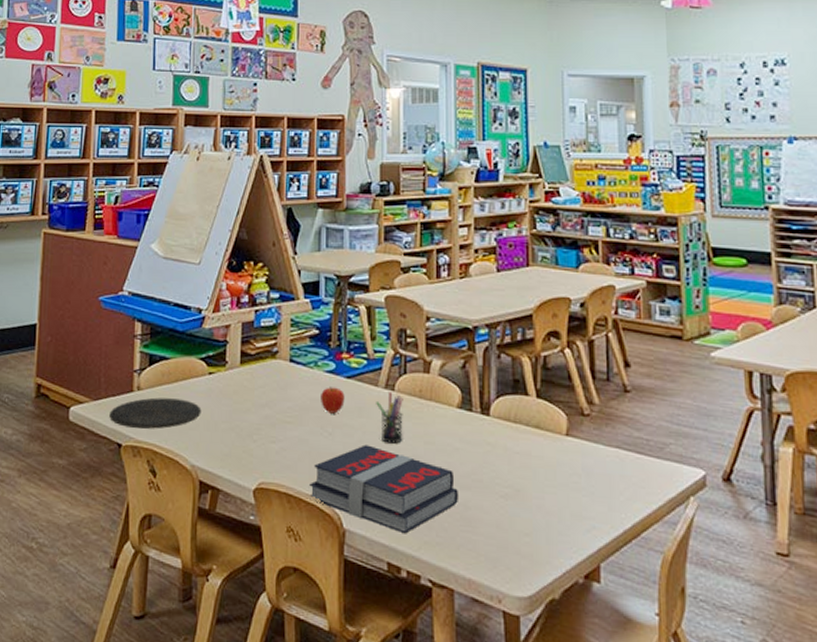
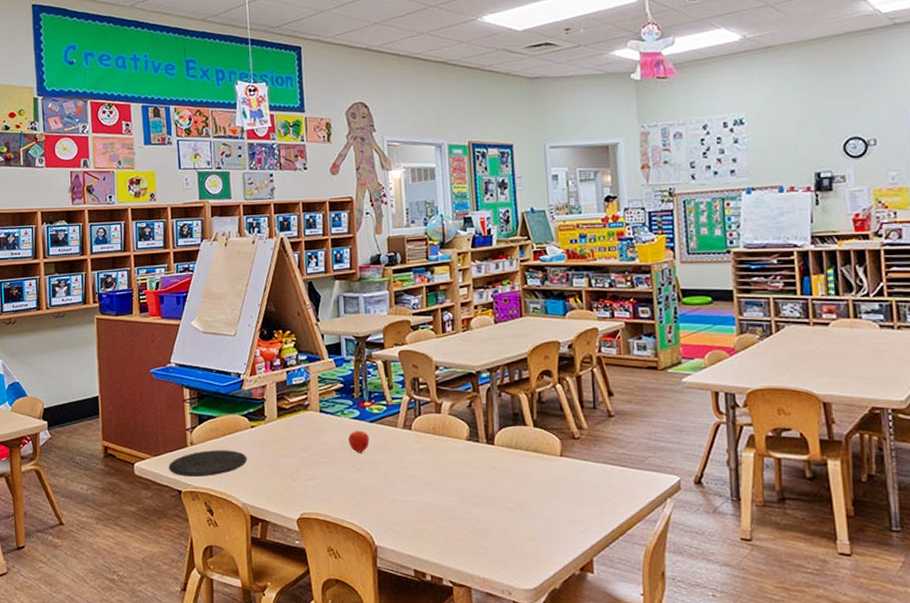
book: present [310,444,459,534] -> none [344,476,472,546]
pen holder: present [376,392,403,444] -> none [396,431,422,474]

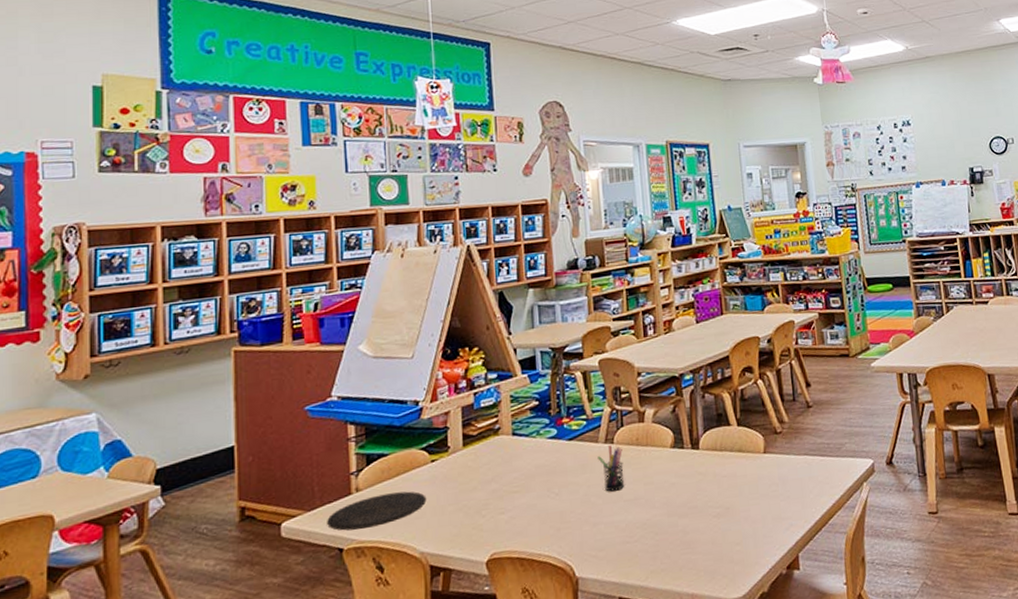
fruit: present [348,431,369,453] -> none [545,450,568,476]
pen holder: none [396,431,422,474] -> present [597,445,625,492]

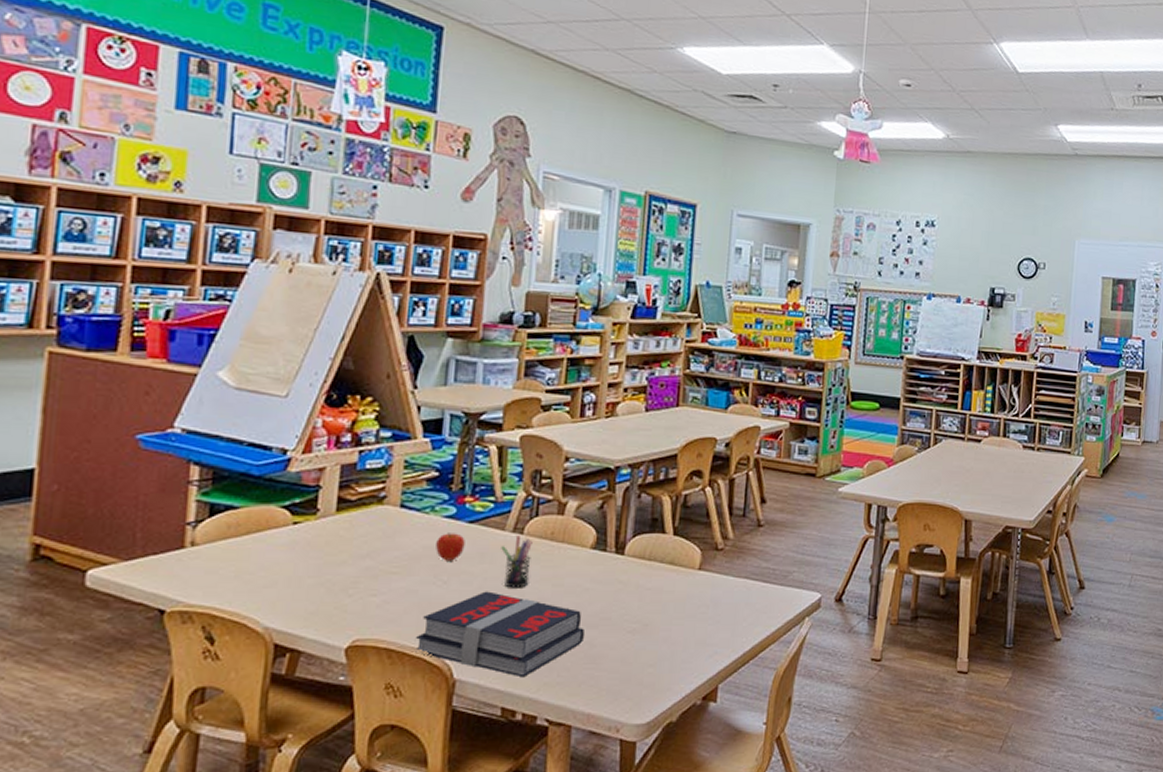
plate: present [327,491,427,531] -> none [148,553,281,590]
book: none [541,497,678,569] -> present [415,591,585,678]
fruit: none [545,450,568,476] -> present [436,533,465,561]

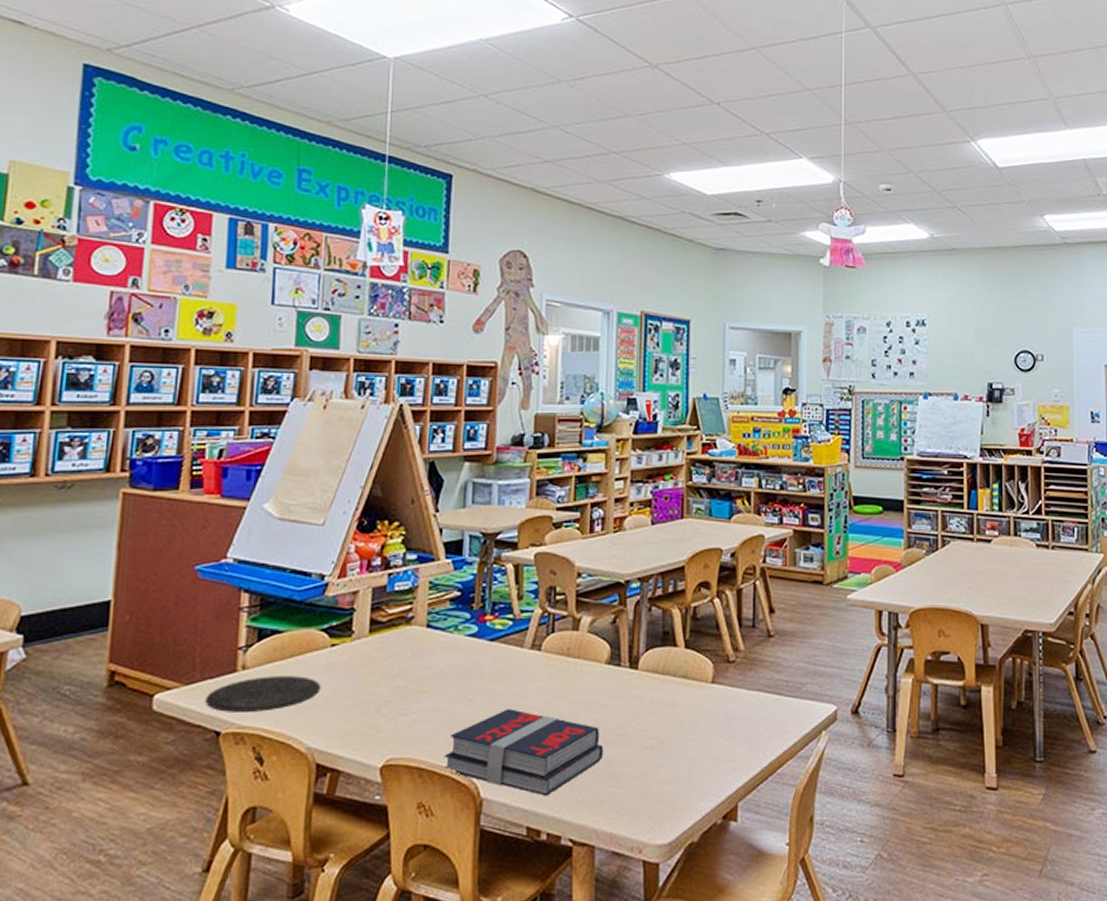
plate: none [148,553,281,590] -> present [205,676,321,712]
fruit: present [436,533,465,561] -> none [460,651,487,679]
pen holder: present [501,536,533,588] -> none [521,652,550,705]

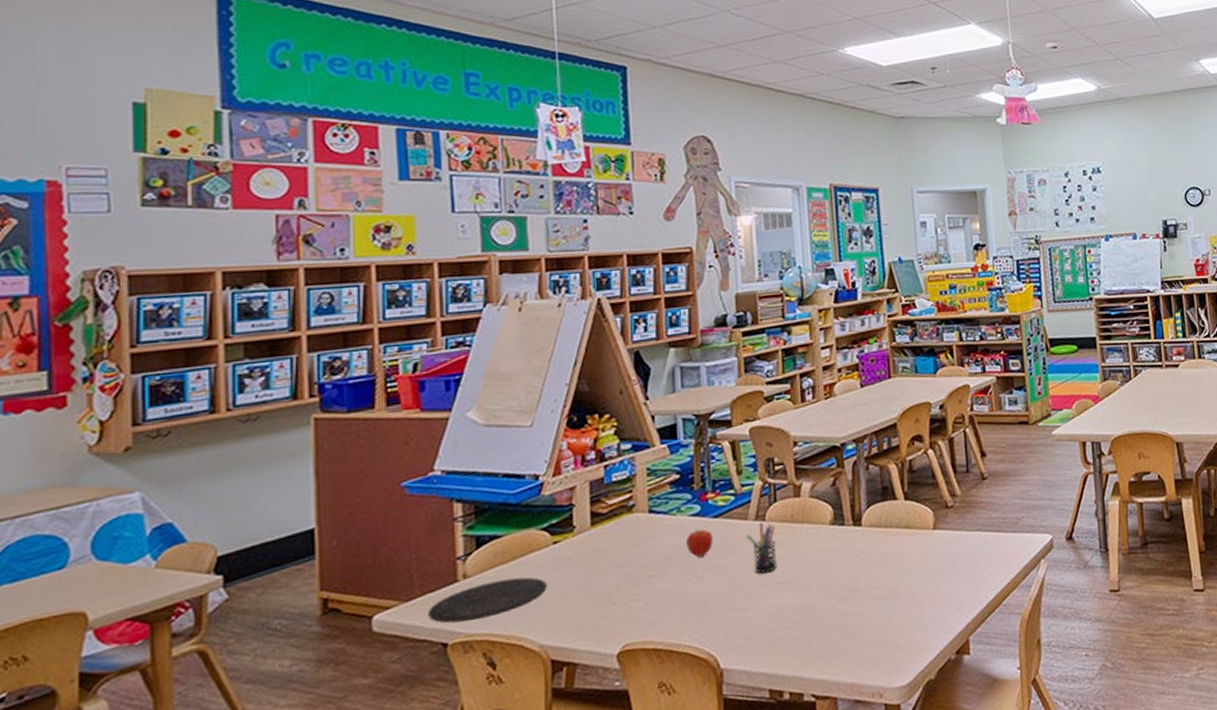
book: present [444,709,604,796] -> none [681,579,837,658]
fruit: none [460,651,487,679] -> present [686,529,713,558]
pen holder: none [521,652,550,705] -> present [747,523,778,574]

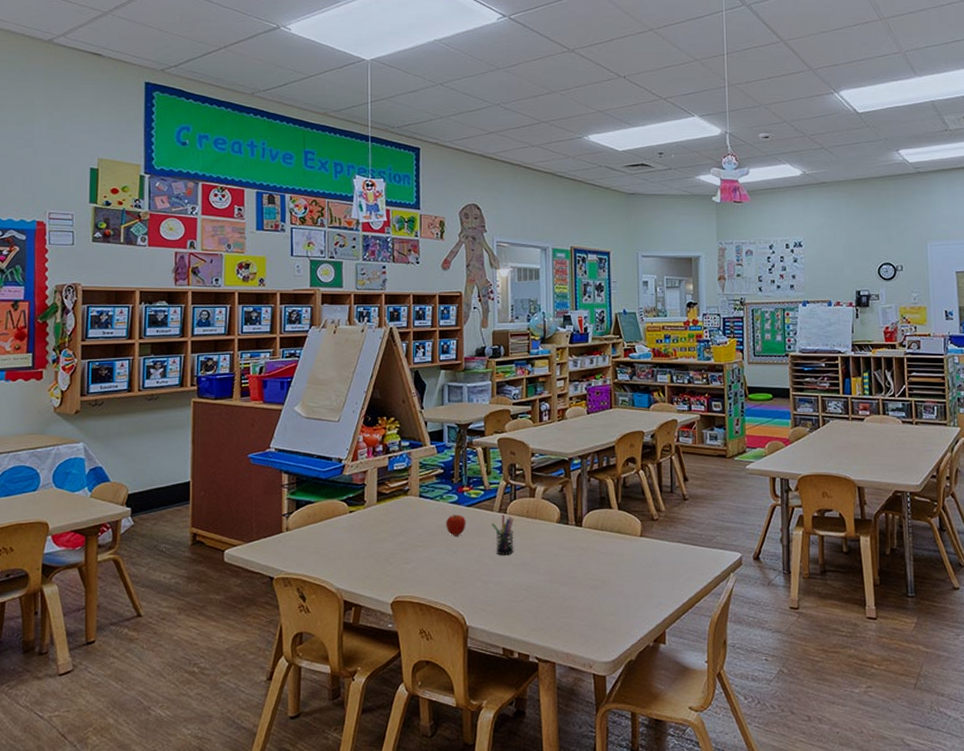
plate: present [428,577,548,623] -> none [261,535,344,563]

